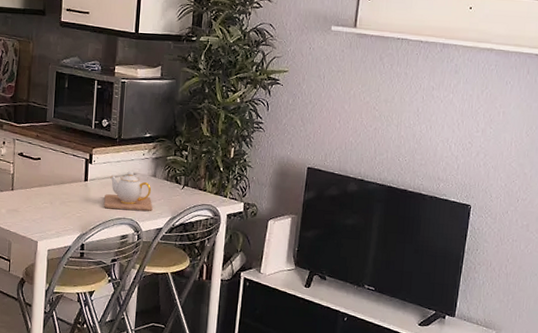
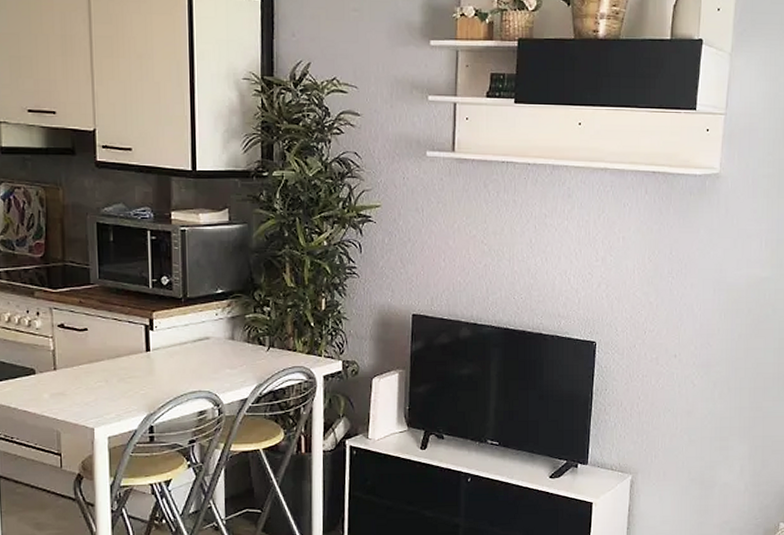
teapot: present [104,171,153,211] -> none [173,335,234,382]

